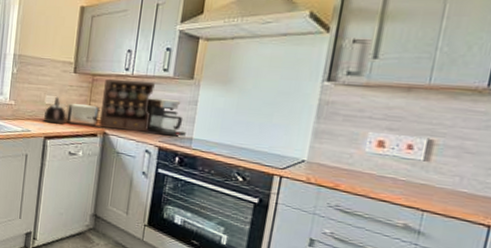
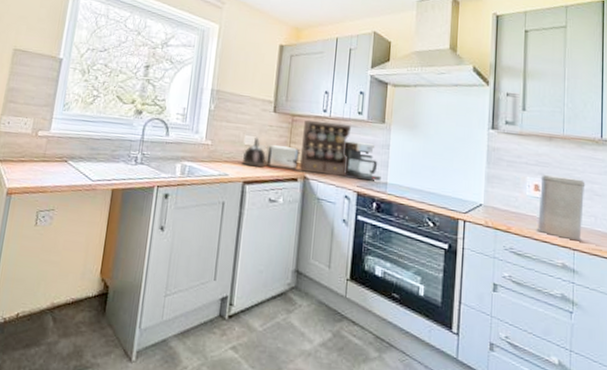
canister: none [373,129,454,203] -> present [536,174,586,242]

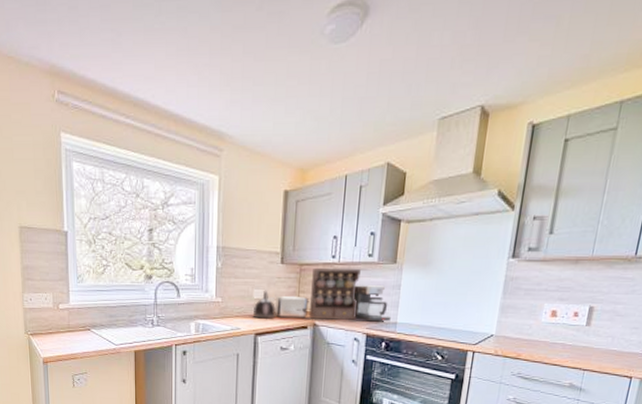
canister: present [536,174,586,242] -> none [547,299,609,362]

